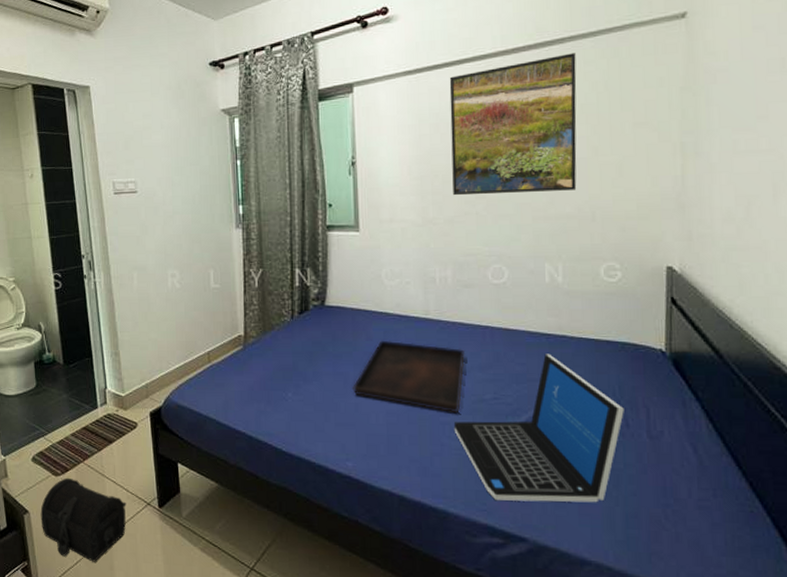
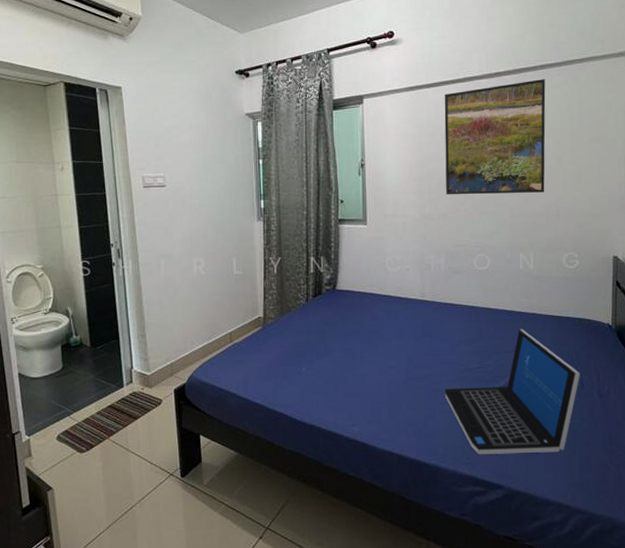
treasure chest: present [40,477,126,562] -> none [64,454,150,532]
serving tray: present [353,340,466,414] -> none [359,319,455,382]

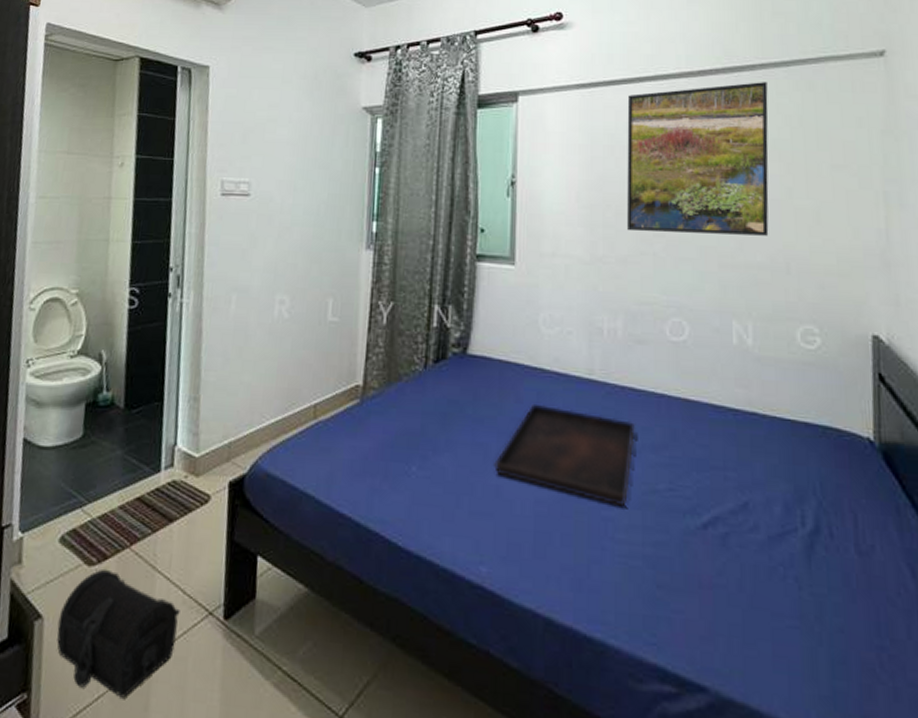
treasure chest: none [64,454,150,532] -> present [57,568,180,698]
serving tray: none [359,319,455,382] -> present [494,403,636,507]
laptop: present [444,329,580,454] -> none [618,434,827,641]

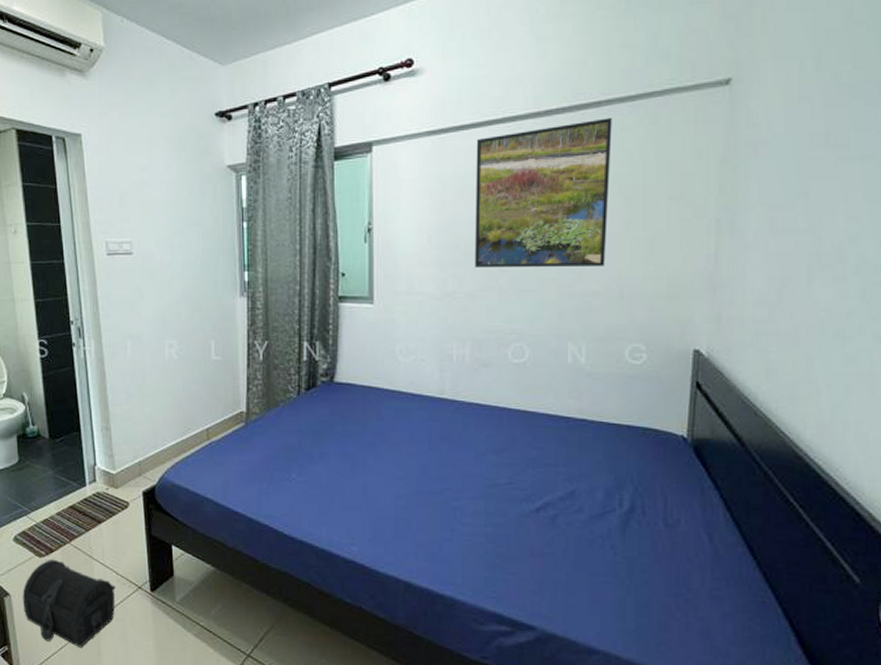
serving tray: present [494,403,636,507] -> none [361,420,481,498]

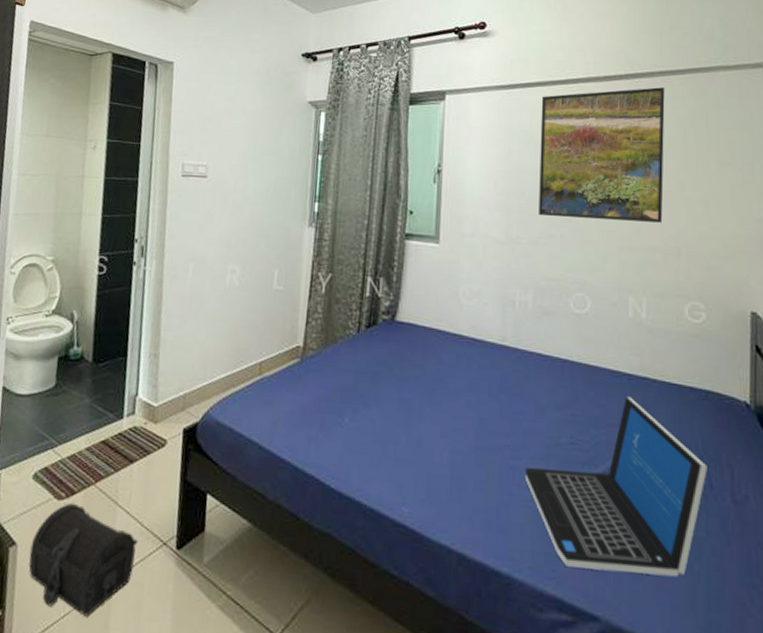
laptop: none [465,438,641,592] -> present [524,396,707,578]

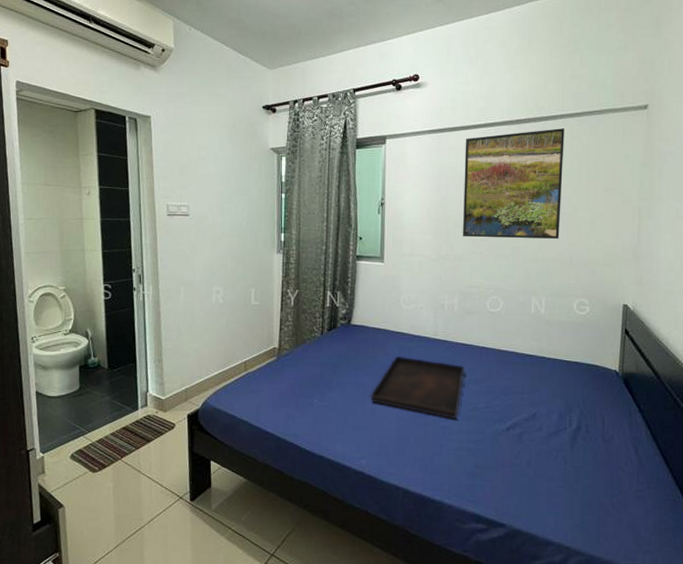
treasure chest: present [28,502,138,617] -> none [75,474,160,552]
serving tray: none [417,365,542,458] -> present [370,356,465,420]
laptop: present [524,396,707,578] -> none [452,371,586,494]

